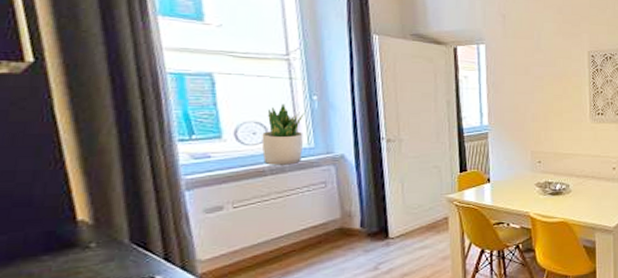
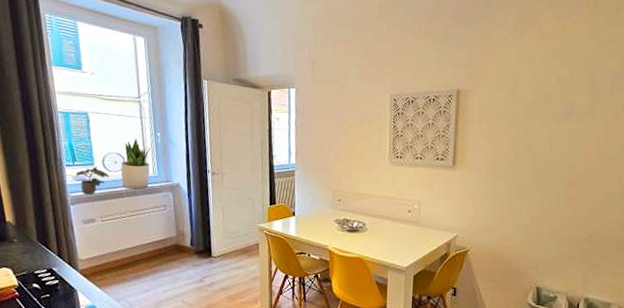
potted plant: none [192,140,245,175] -> present [75,166,109,194]

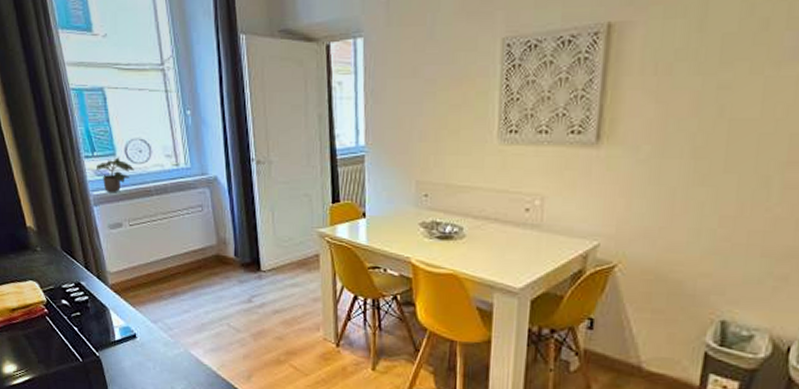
planter: present [121,138,152,190] -> none [147,119,182,185]

